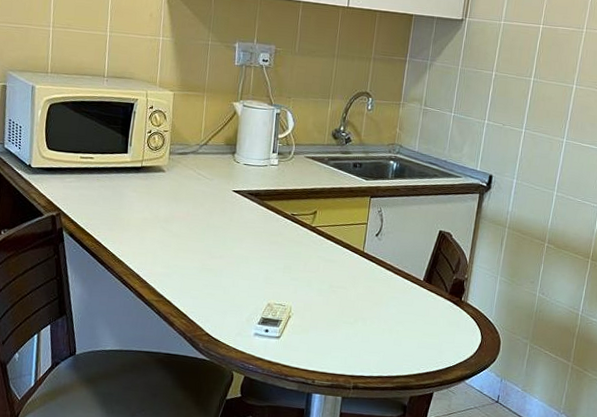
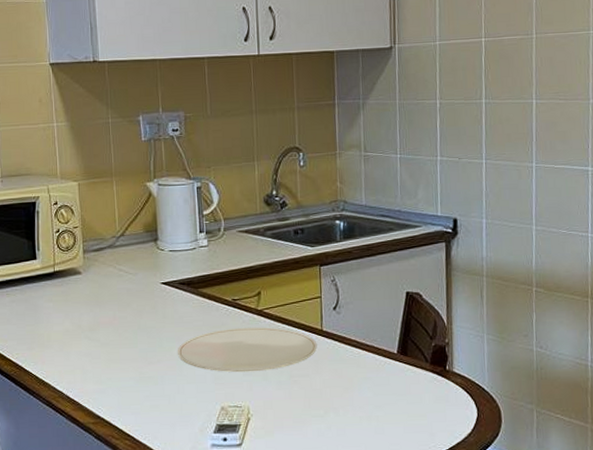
plate: none [237,238,358,279] -> present [177,327,317,373]

